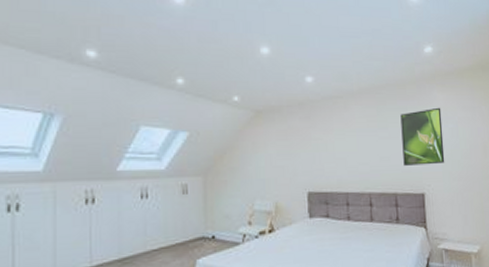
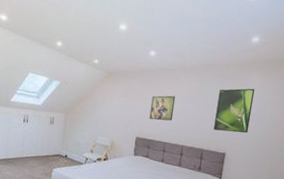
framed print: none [318,130,351,166] -> present [149,95,176,121]

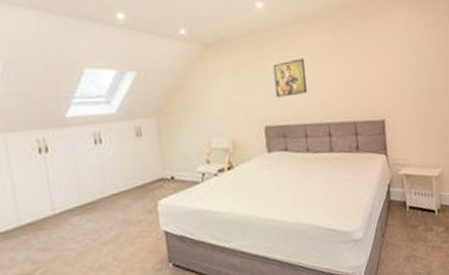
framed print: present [213,88,255,133] -> none [358,27,406,92]

